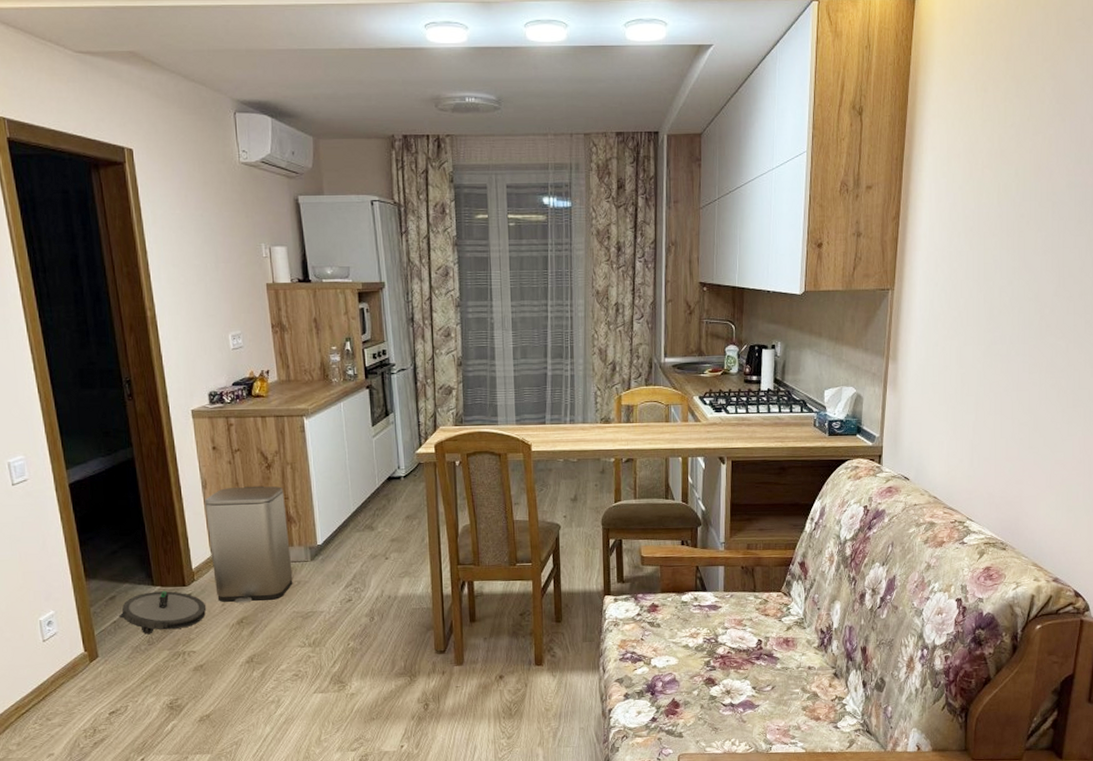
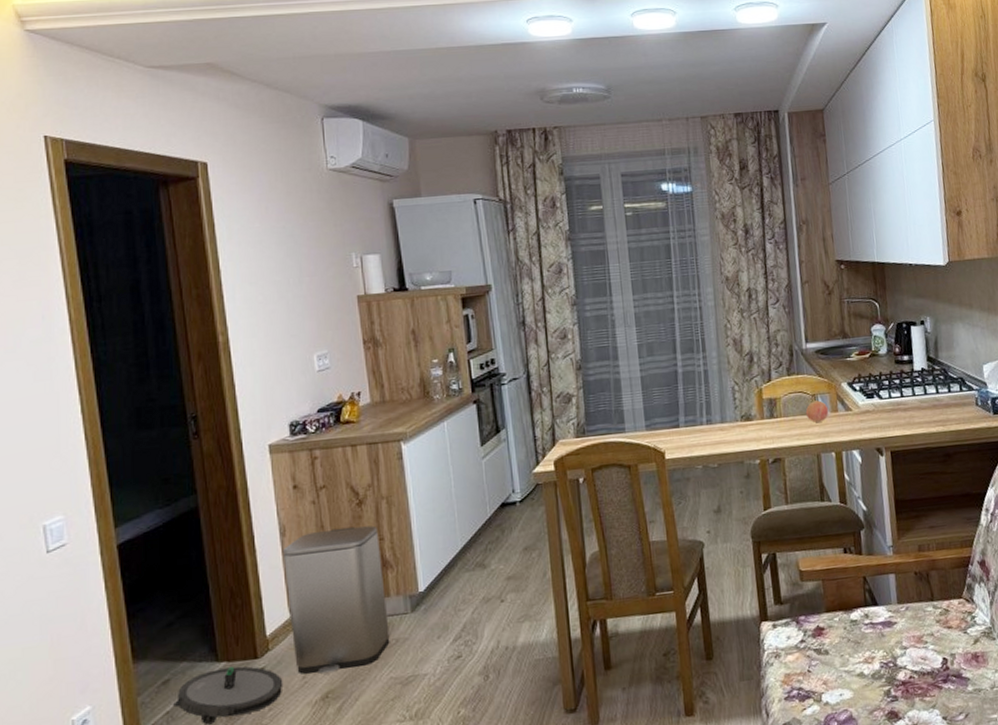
fruit: none [658,410,680,430] -> present [805,400,829,422]

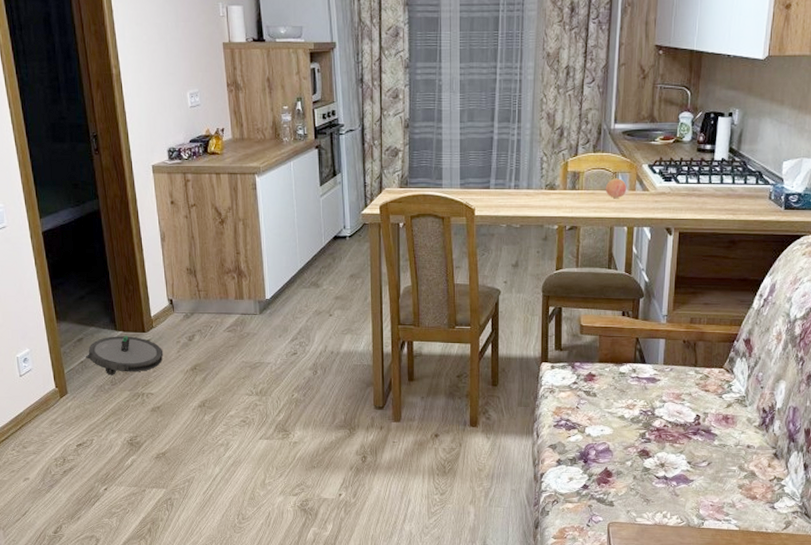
pedal bin: present [282,525,390,675] -> none [162,240,243,351]

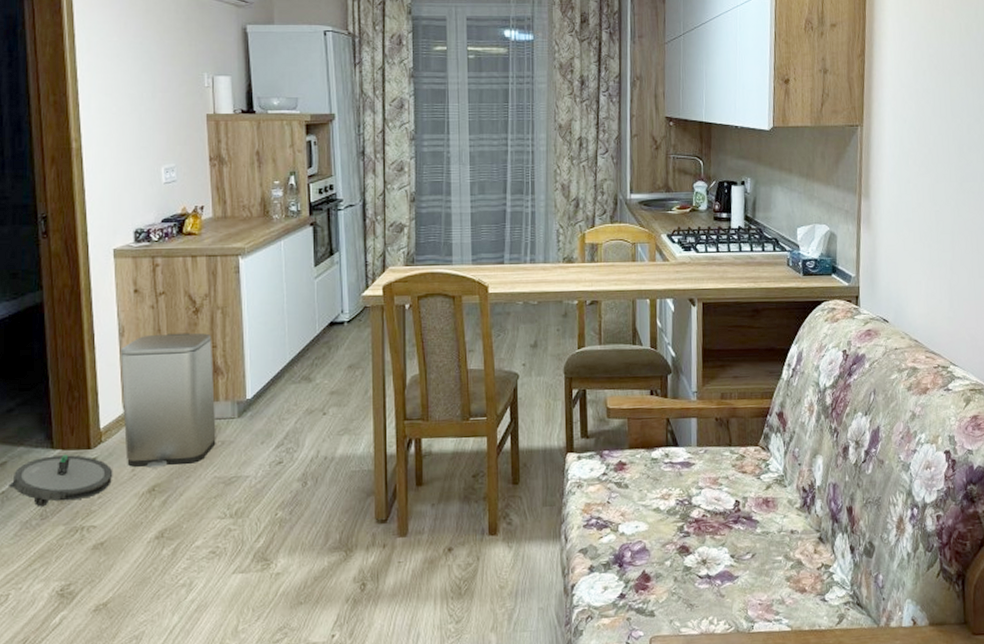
pedal bin: none [162,240,243,351] -> present [119,332,216,469]
fruit: present [605,178,627,198] -> none [625,249,647,269]

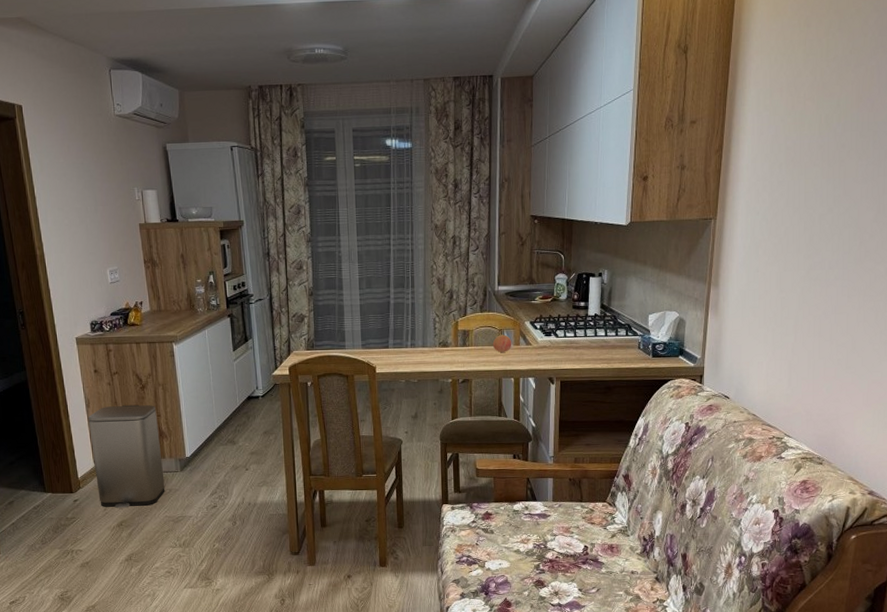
robot vacuum: present [9,454,113,507] -> none [17,496,91,535]
fruit: none [625,249,647,269] -> present [492,334,512,352]

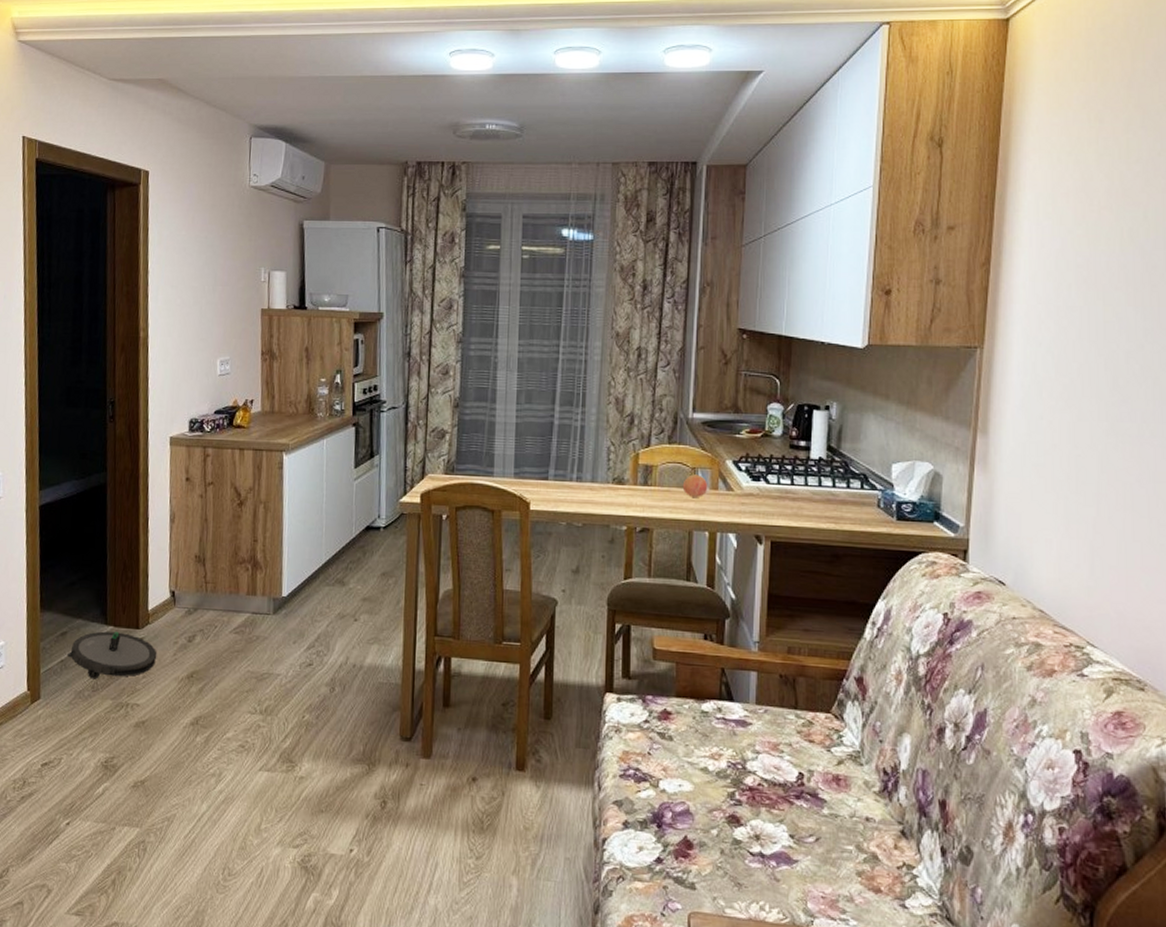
robot vacuum: none [17,496,91,535] -> present [67,631,157,680]
pedal bin: present [87,404,165,509] -> none [169,523,254,656]

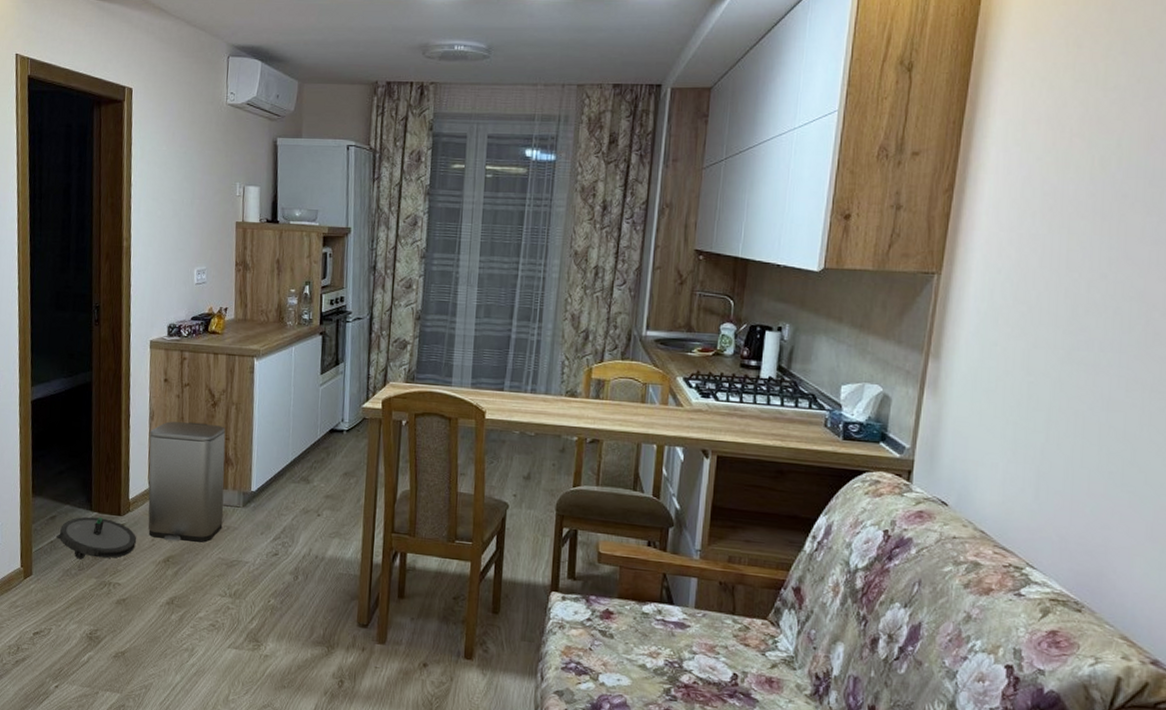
pedal bin: none [169,523,254,656] -> present [148,421,226,543]
fruit: present [682,474,708,498] -> none [633,389,659,412]

